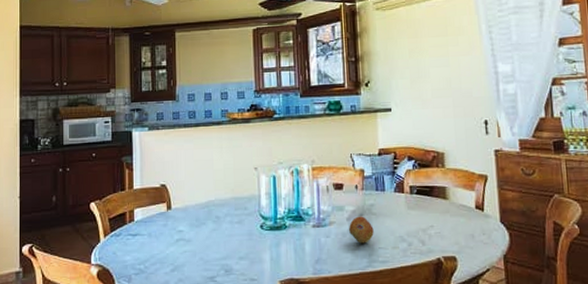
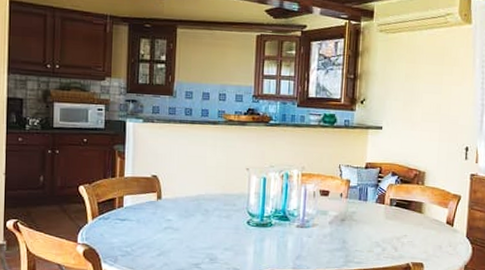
fruit: present [349,216,374,244] -> none [330,221,353,246]

